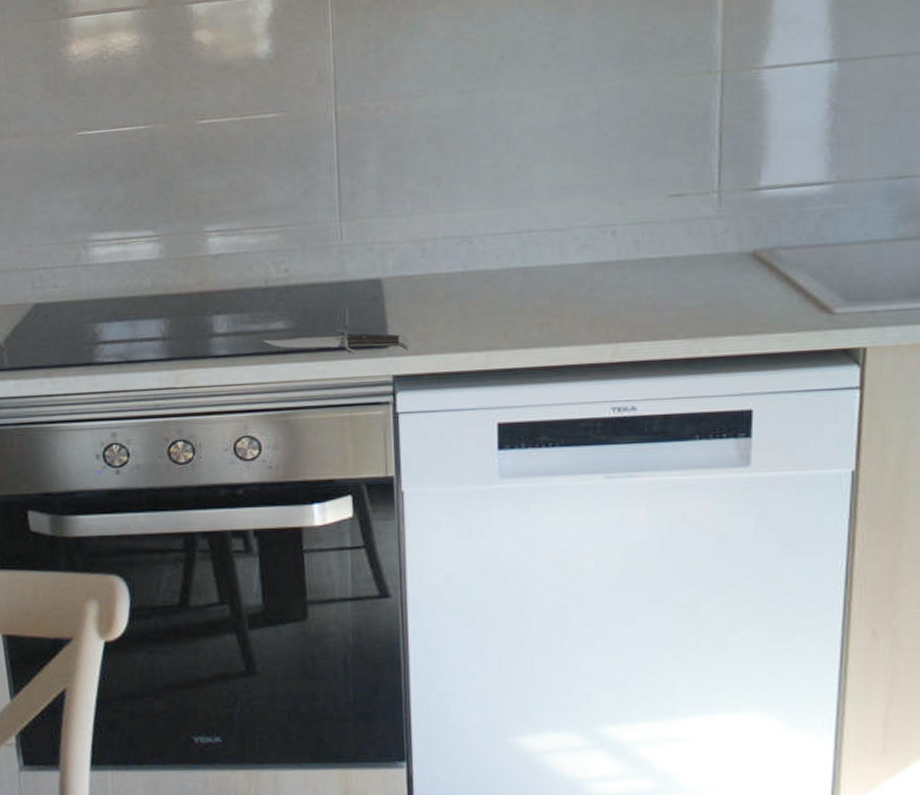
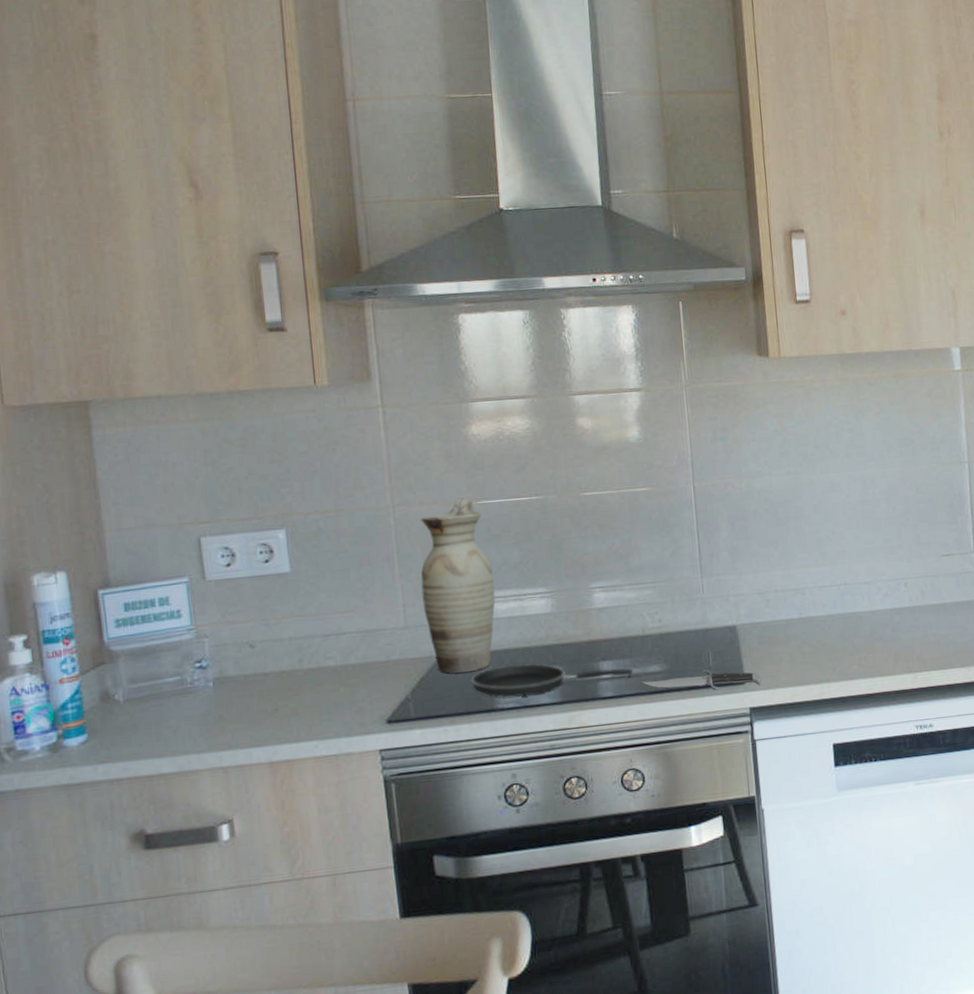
ceramic jug: none [15,128,96,323] -> present [420,497,495,674]
frying pan: none [68,315,251,351] -> present [471,664,633,697]

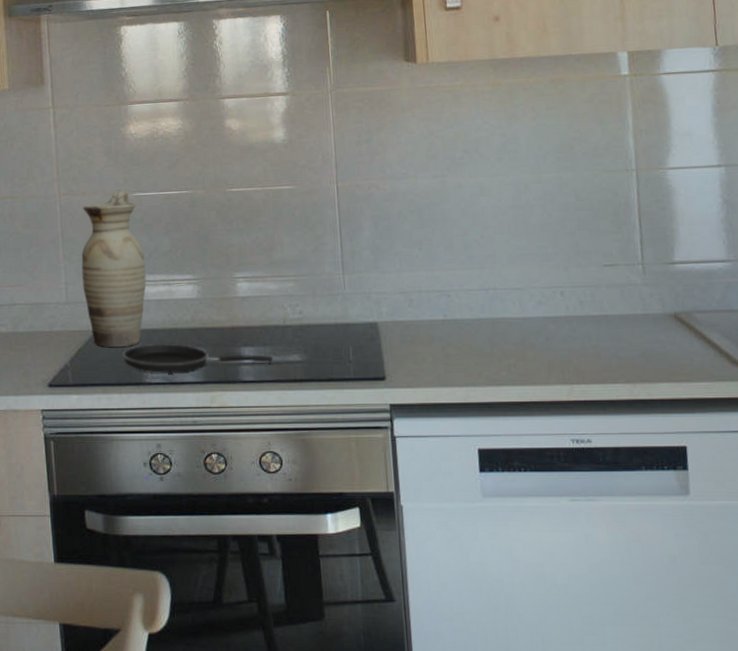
knife: present [642,670,762,691] -> none [282,363,404,385]

